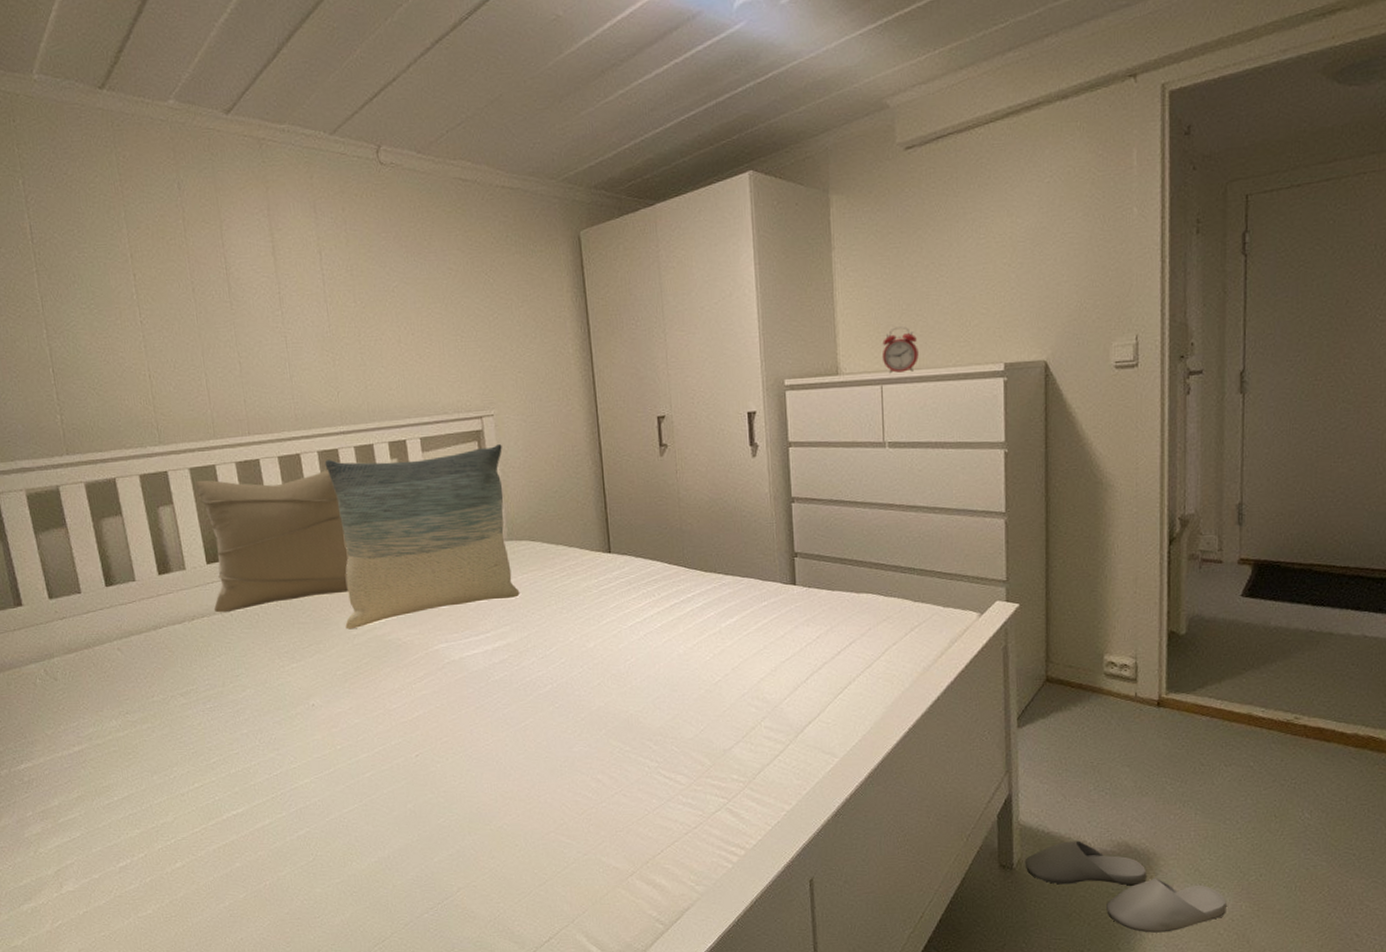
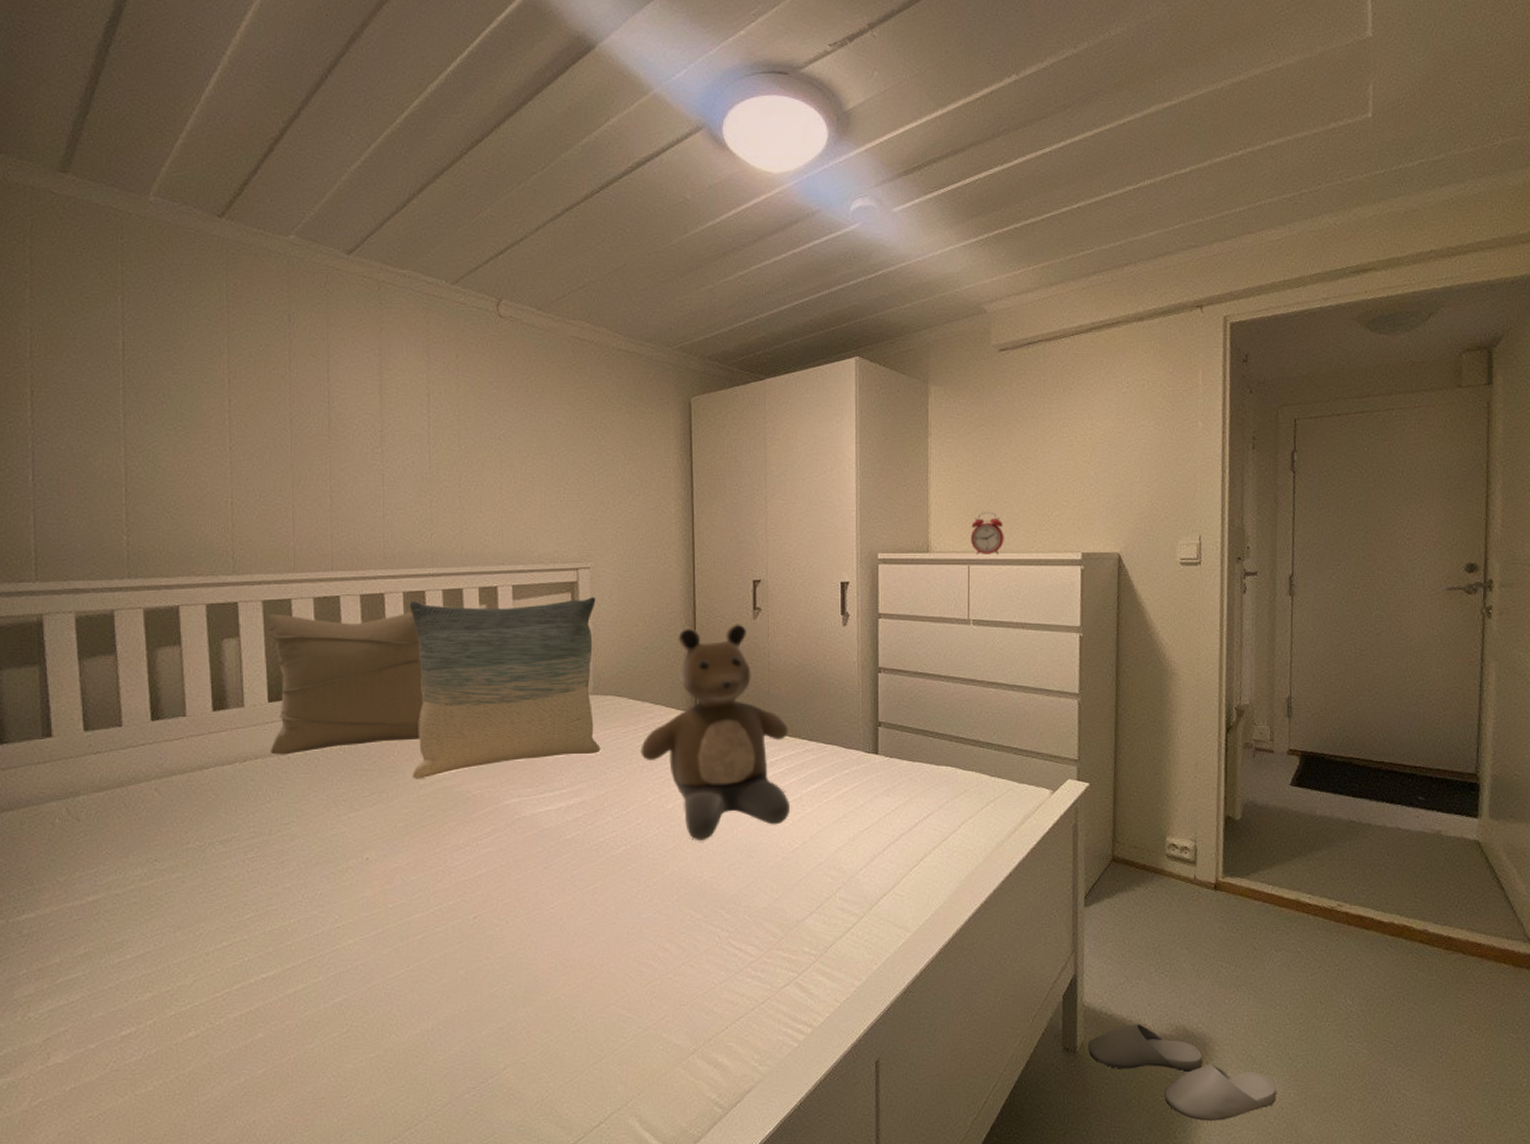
bear: none [558,462,710,677] -> present [641,624,789,840]

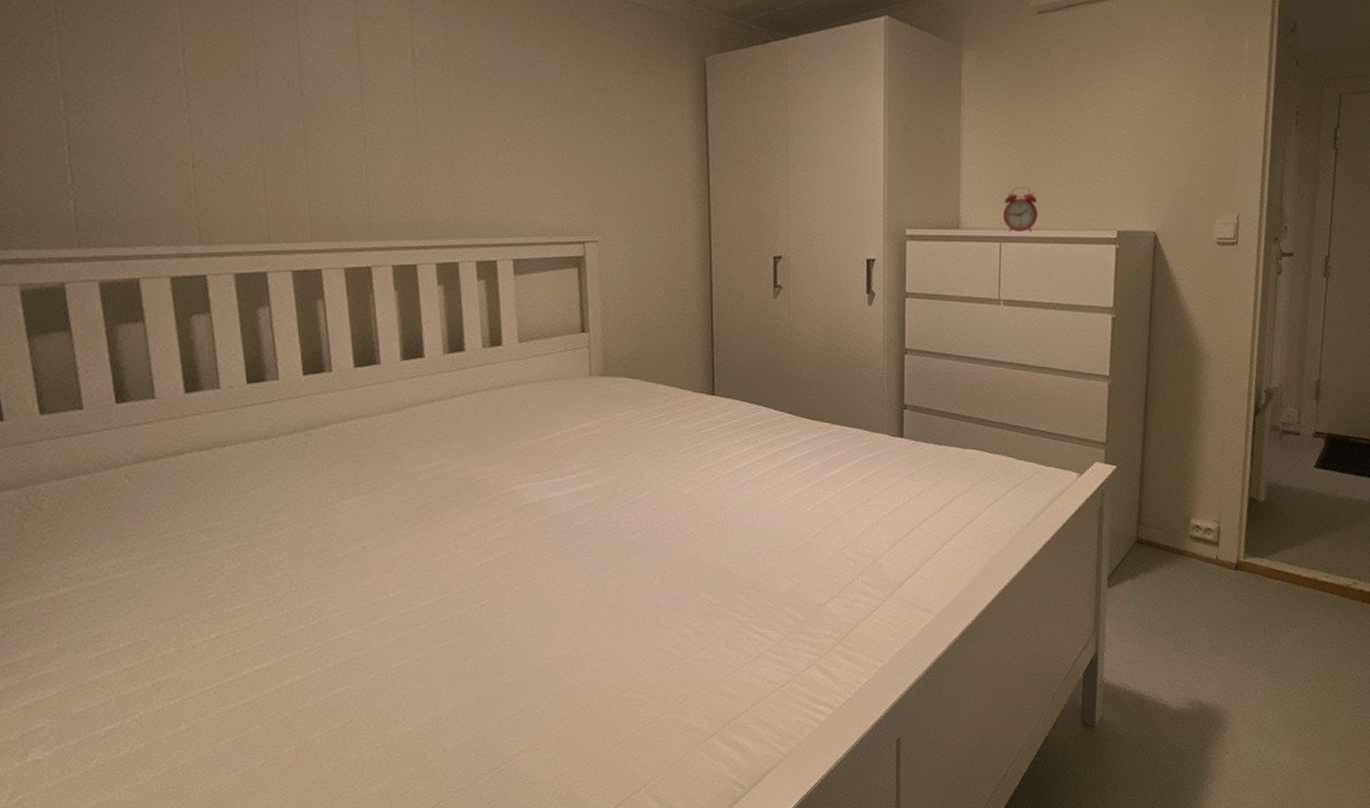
pillow: present [266,611,425,755] -> none [239,287,421,440]
pillow: present [409,597,601,779] -> none [400,273,613,465]
bear: present [641,624,789,840] -> none [655,302,811,526]
slippers: present [1087,1024,1276,1121] -> none [1105,699,1285,788]

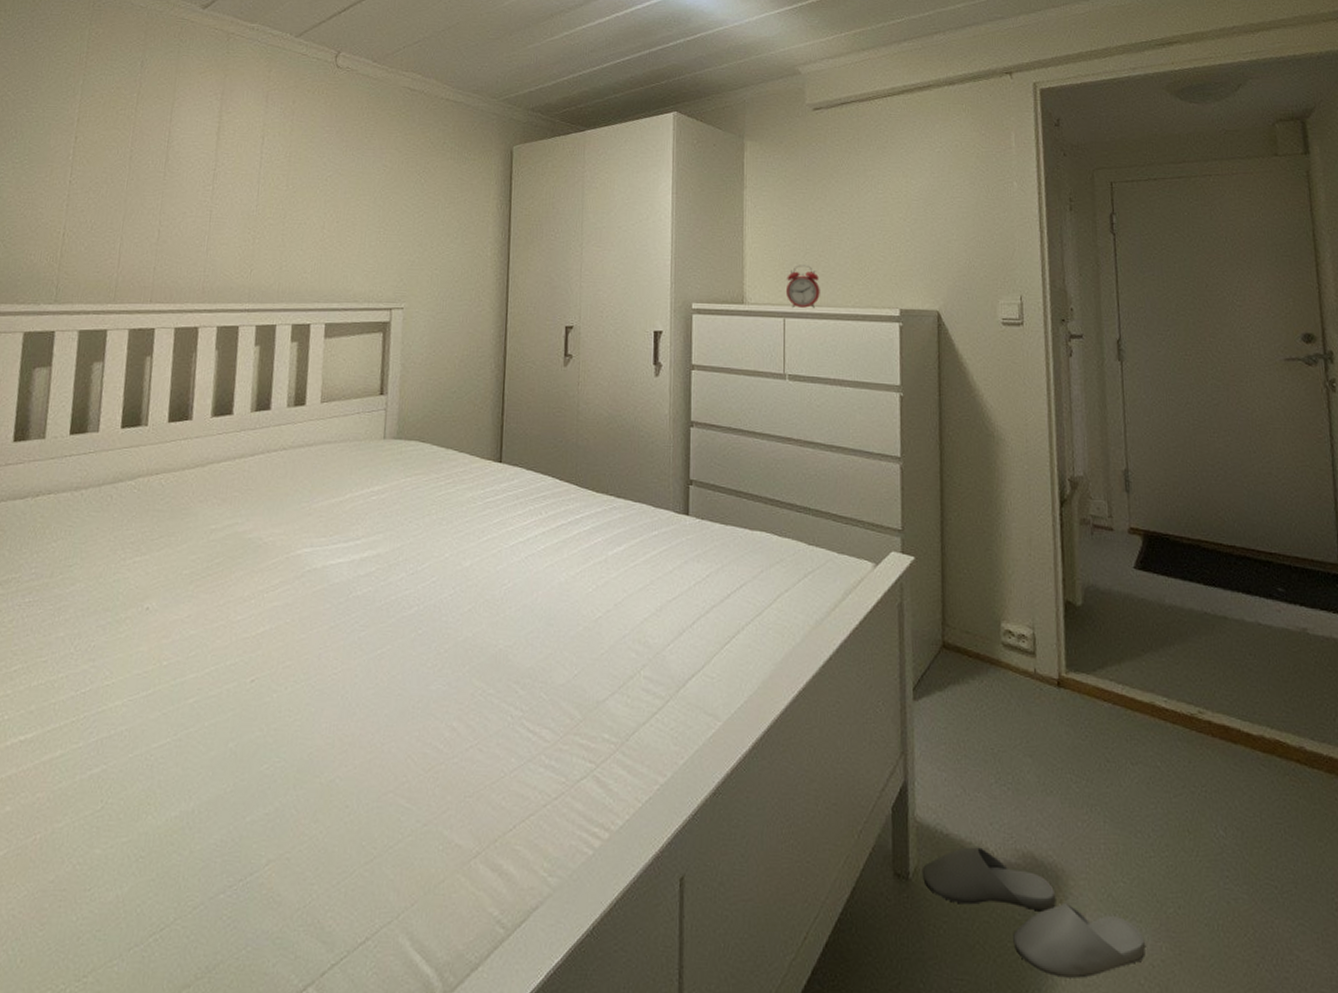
slippers: none [1105,699,1285,788] -> present [921,847,1145,978]

